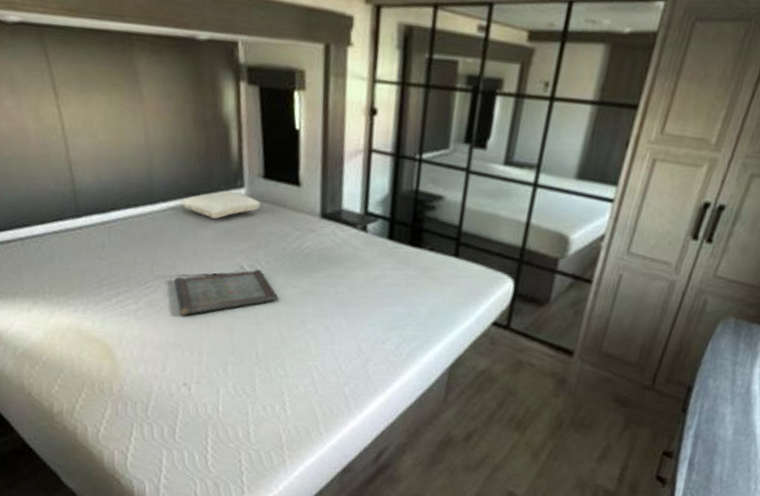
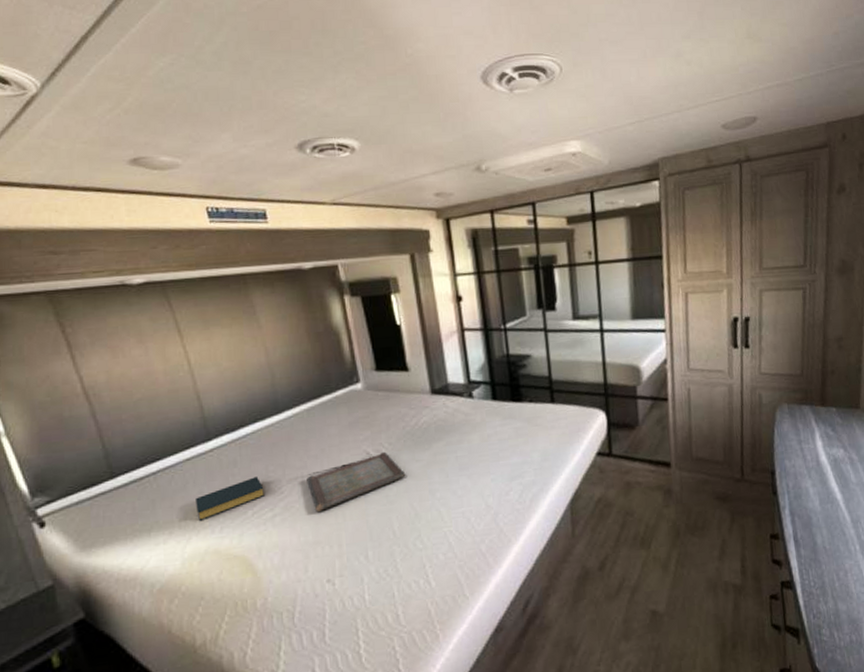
hardback book: none [61,265,131,298] -> present [196,477,266,522]
pillow: present [180,191,261,219] -> none [303,388,377,415]

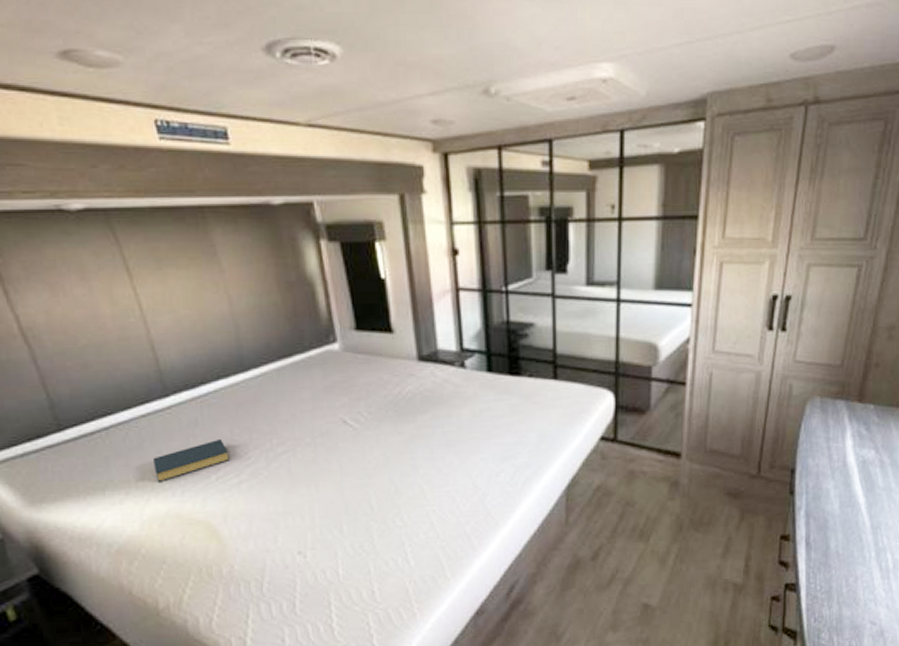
serving tray: present [307,451,406,513] -> none [276,421,387,482]

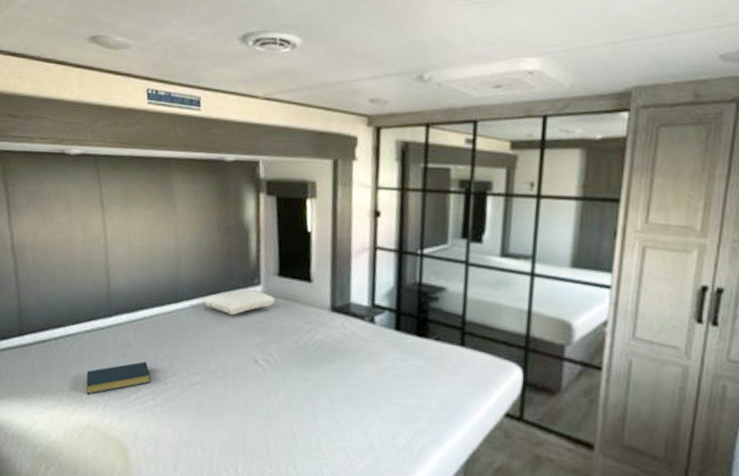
pillow: none [272,348,357,377] -> present [201,289,276,315]

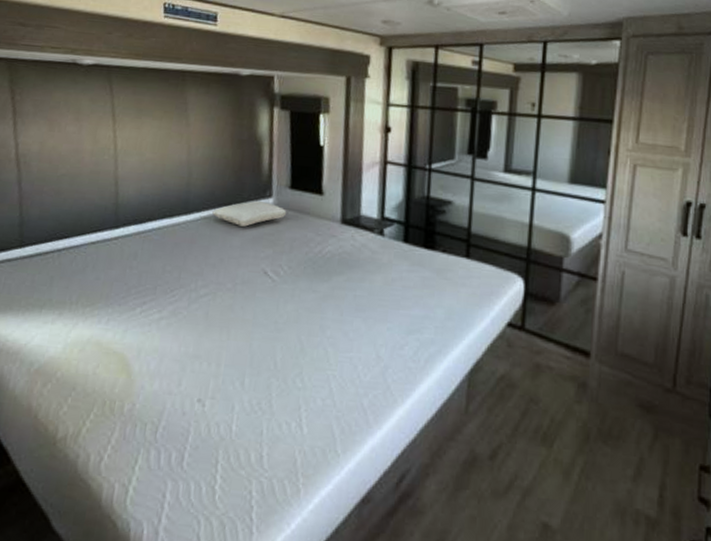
hardback book: present [86,362,151,395] -> none [89,274,157,309]

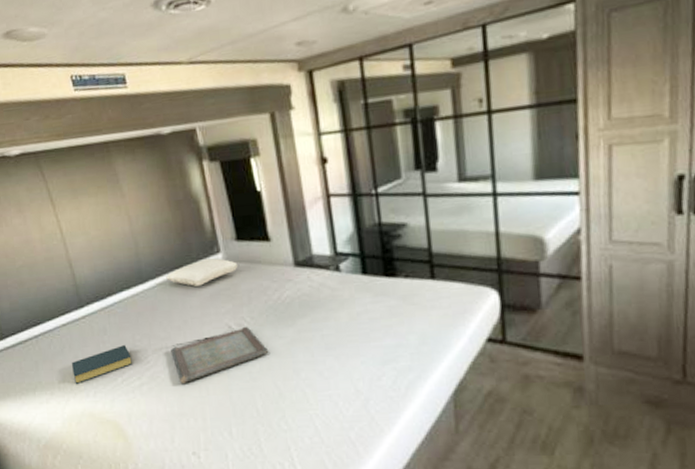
hardback book: none [89,274,157,309] -> present [72,345,133,385]
serving tray: none [199,274,300,325] -> present [171,326,269,384]

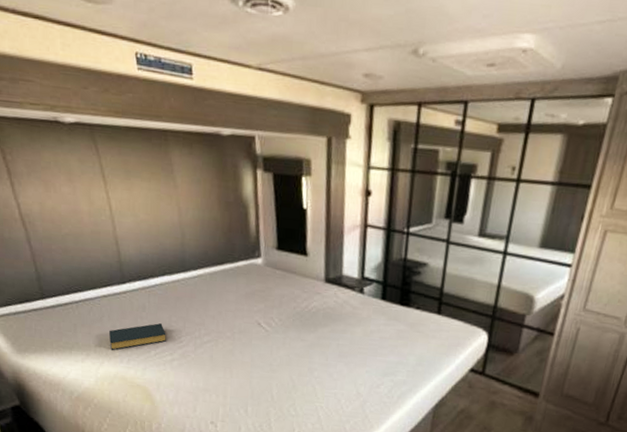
pillow: present [166,258,238,286] -> none [207,261,275,284]
serving tray: present [171,326,269,384] -> none [203,325,290,366]

